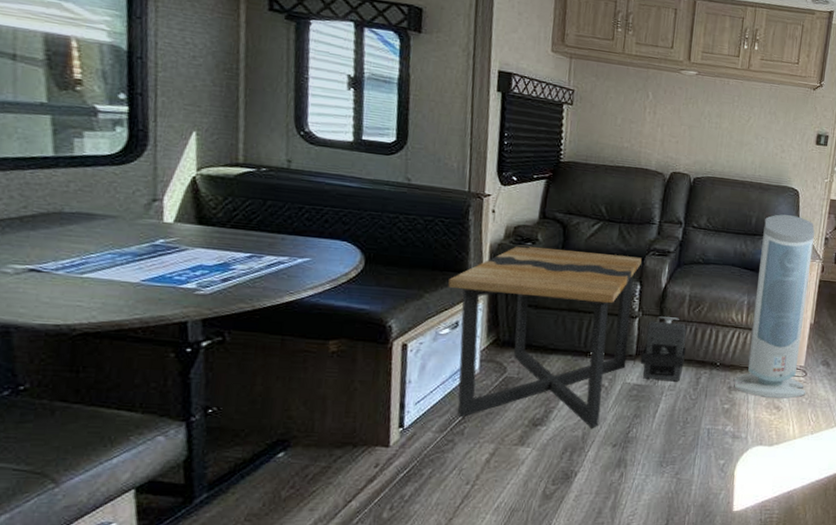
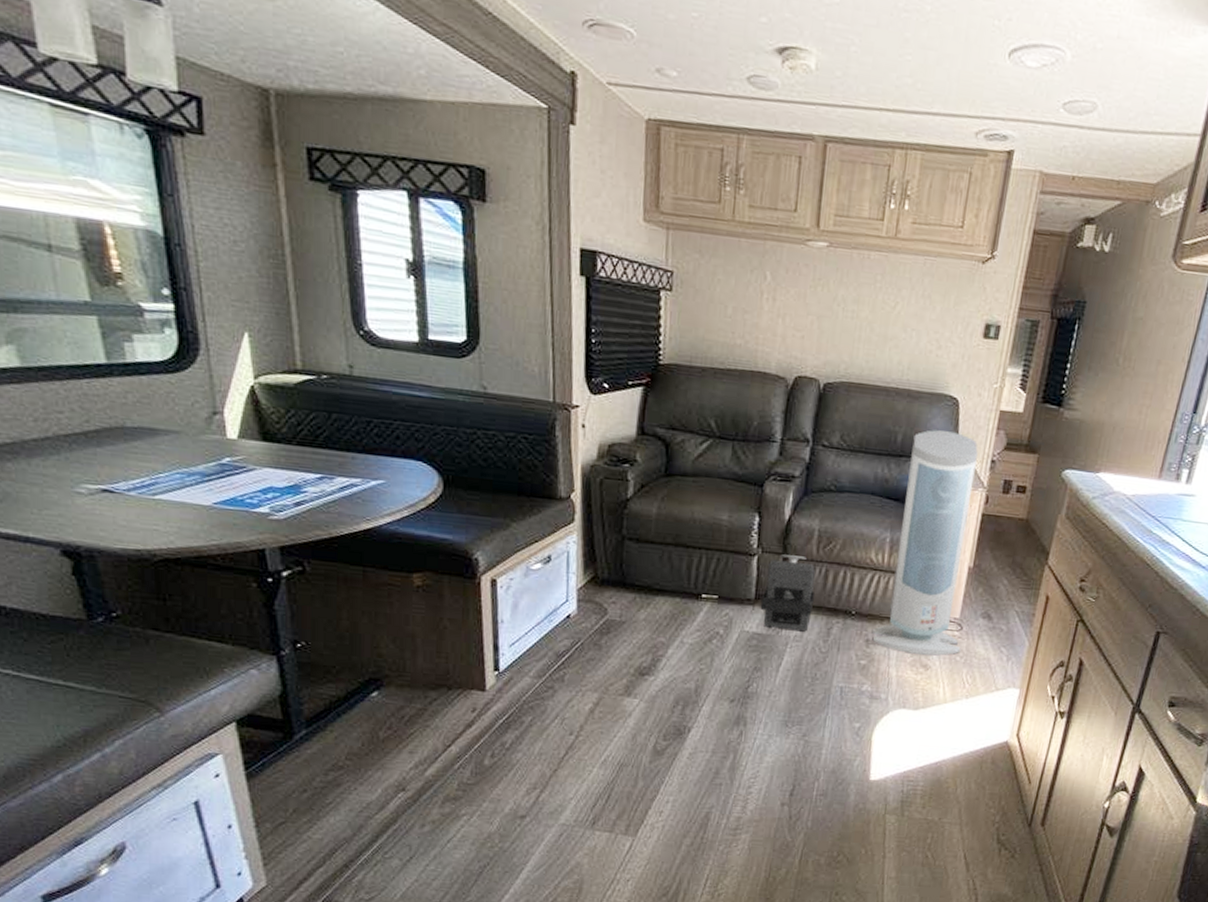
side table: present [448,245,642,428] -> none [537,466,760,681]

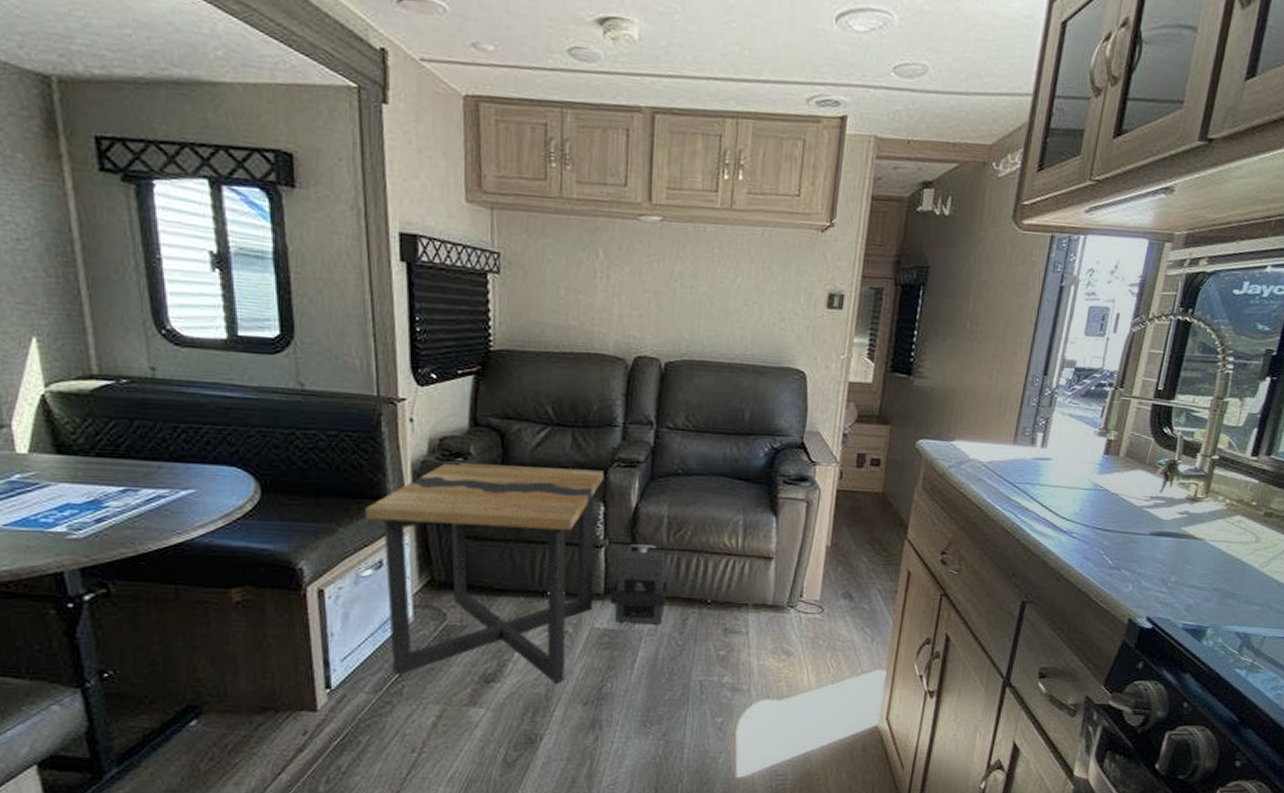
side table: none [537,466,760,681] -> present [365,461,604,683]
air purifier: present [873,430,978,656] -> none [731,405,829,642]

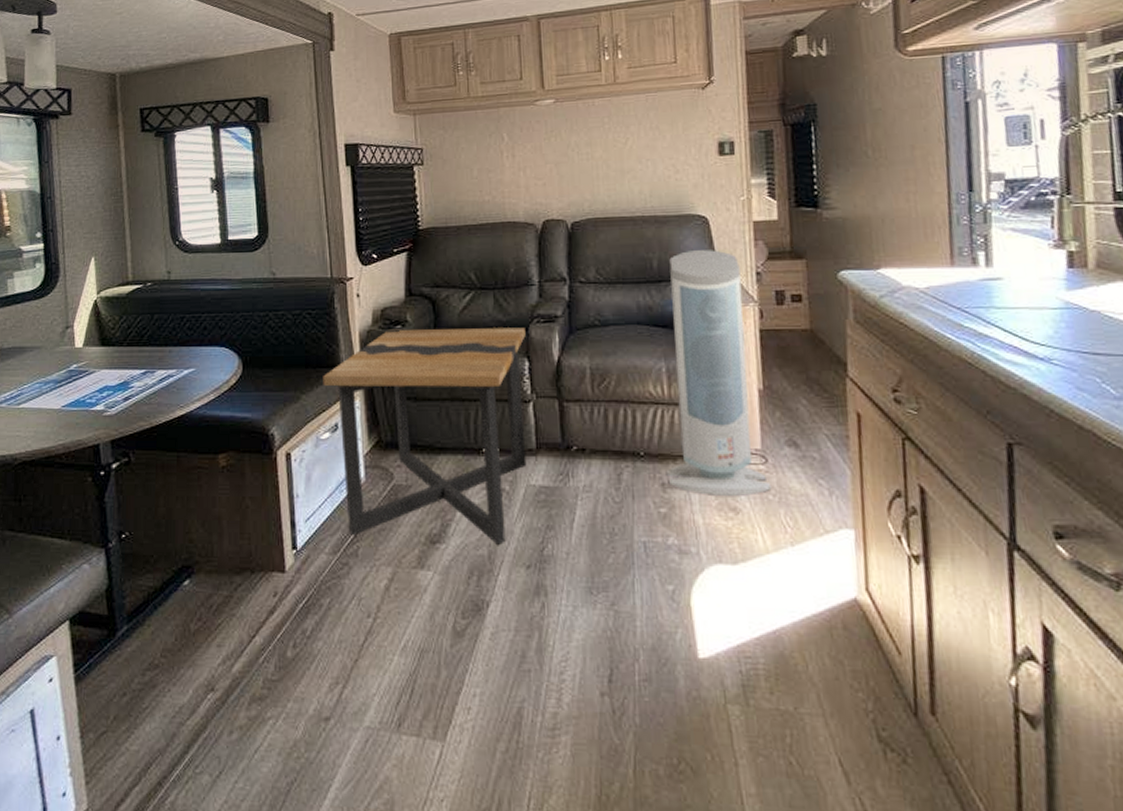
speaker: present [610,544,667,625] -> none [542,397,598,480]
air purifier: none [731,405,829,642] -> present [667,250,772,497]

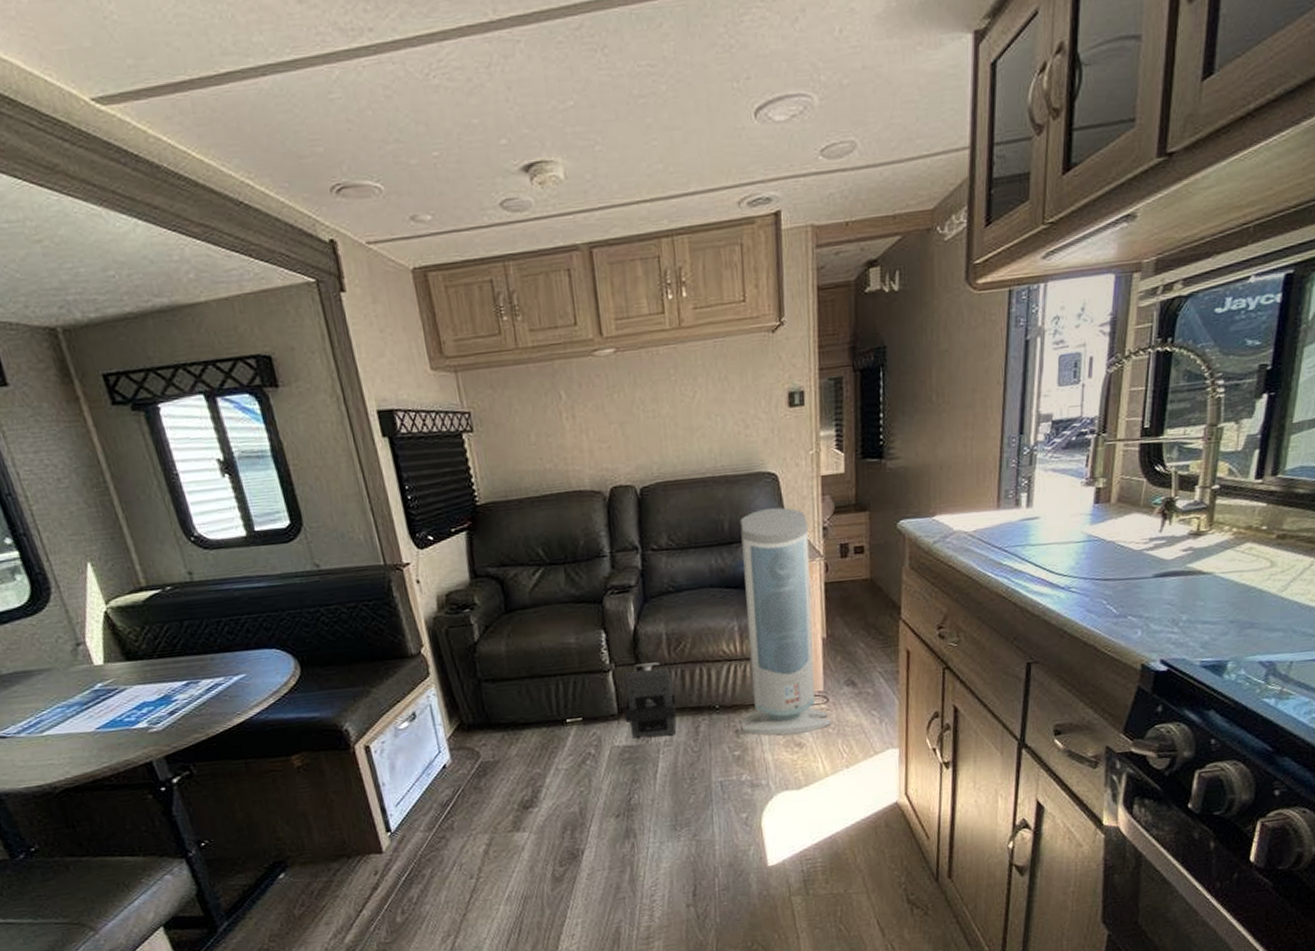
side table: present [323,327,527,545] -> none [392,600,610,813]
speaker: none [542,397,598,480] -> present [624,662,677,739]

